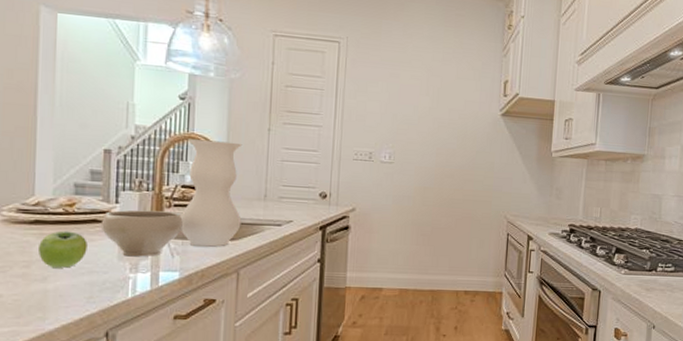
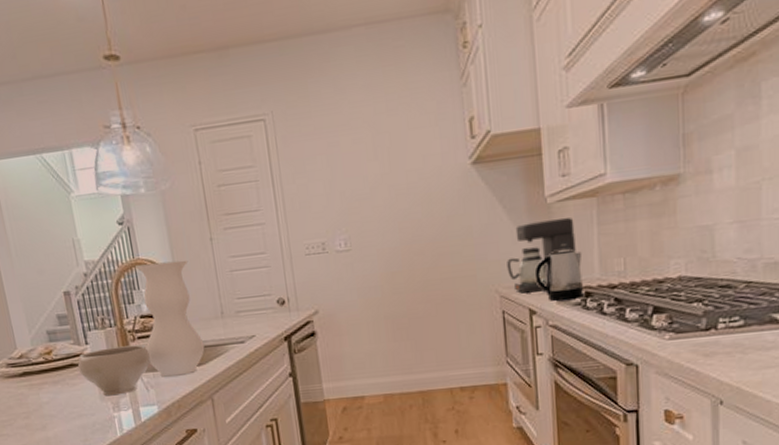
fruit: present [39,230,87,268] -> none [31,378,73,416]
coffee maker: none [516,169,570,223] -> present [507,218,576,294]
kettle: none [535,193,572,233] -> present [534,248,585,301]

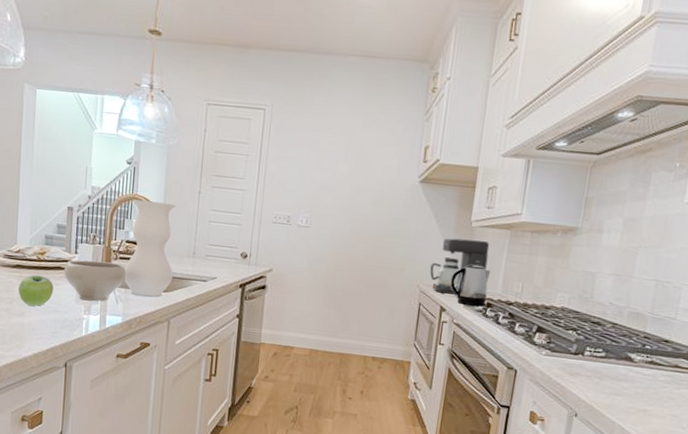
fruit: none [31,378,73,416] -> present [18,274,54,306]

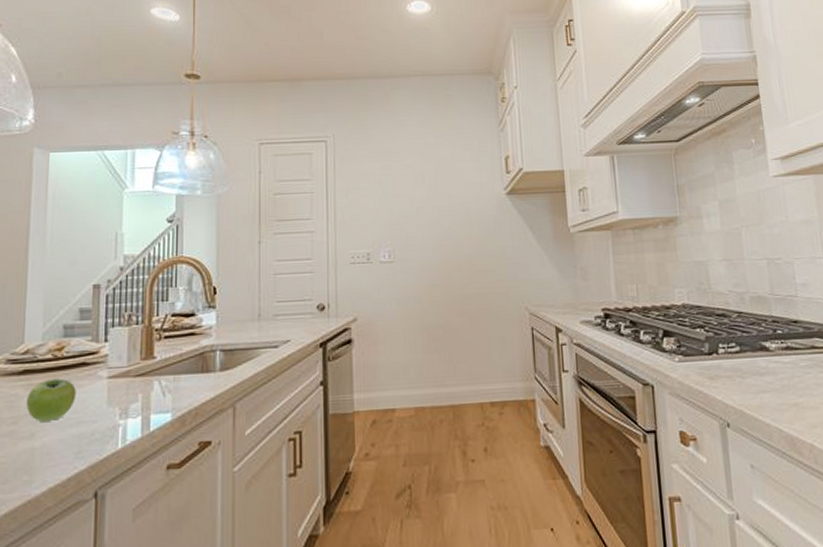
bowl: present [63,260,126,302] -> none [89,344,174,401]
vase: present [124,199,177,298] -> none [171,260,235,382]
coffee maker: present [430,238,490,295] -> none [535,247,595,312]
kettle: present [450,264,491,307] -> none [560,273,604,321]

